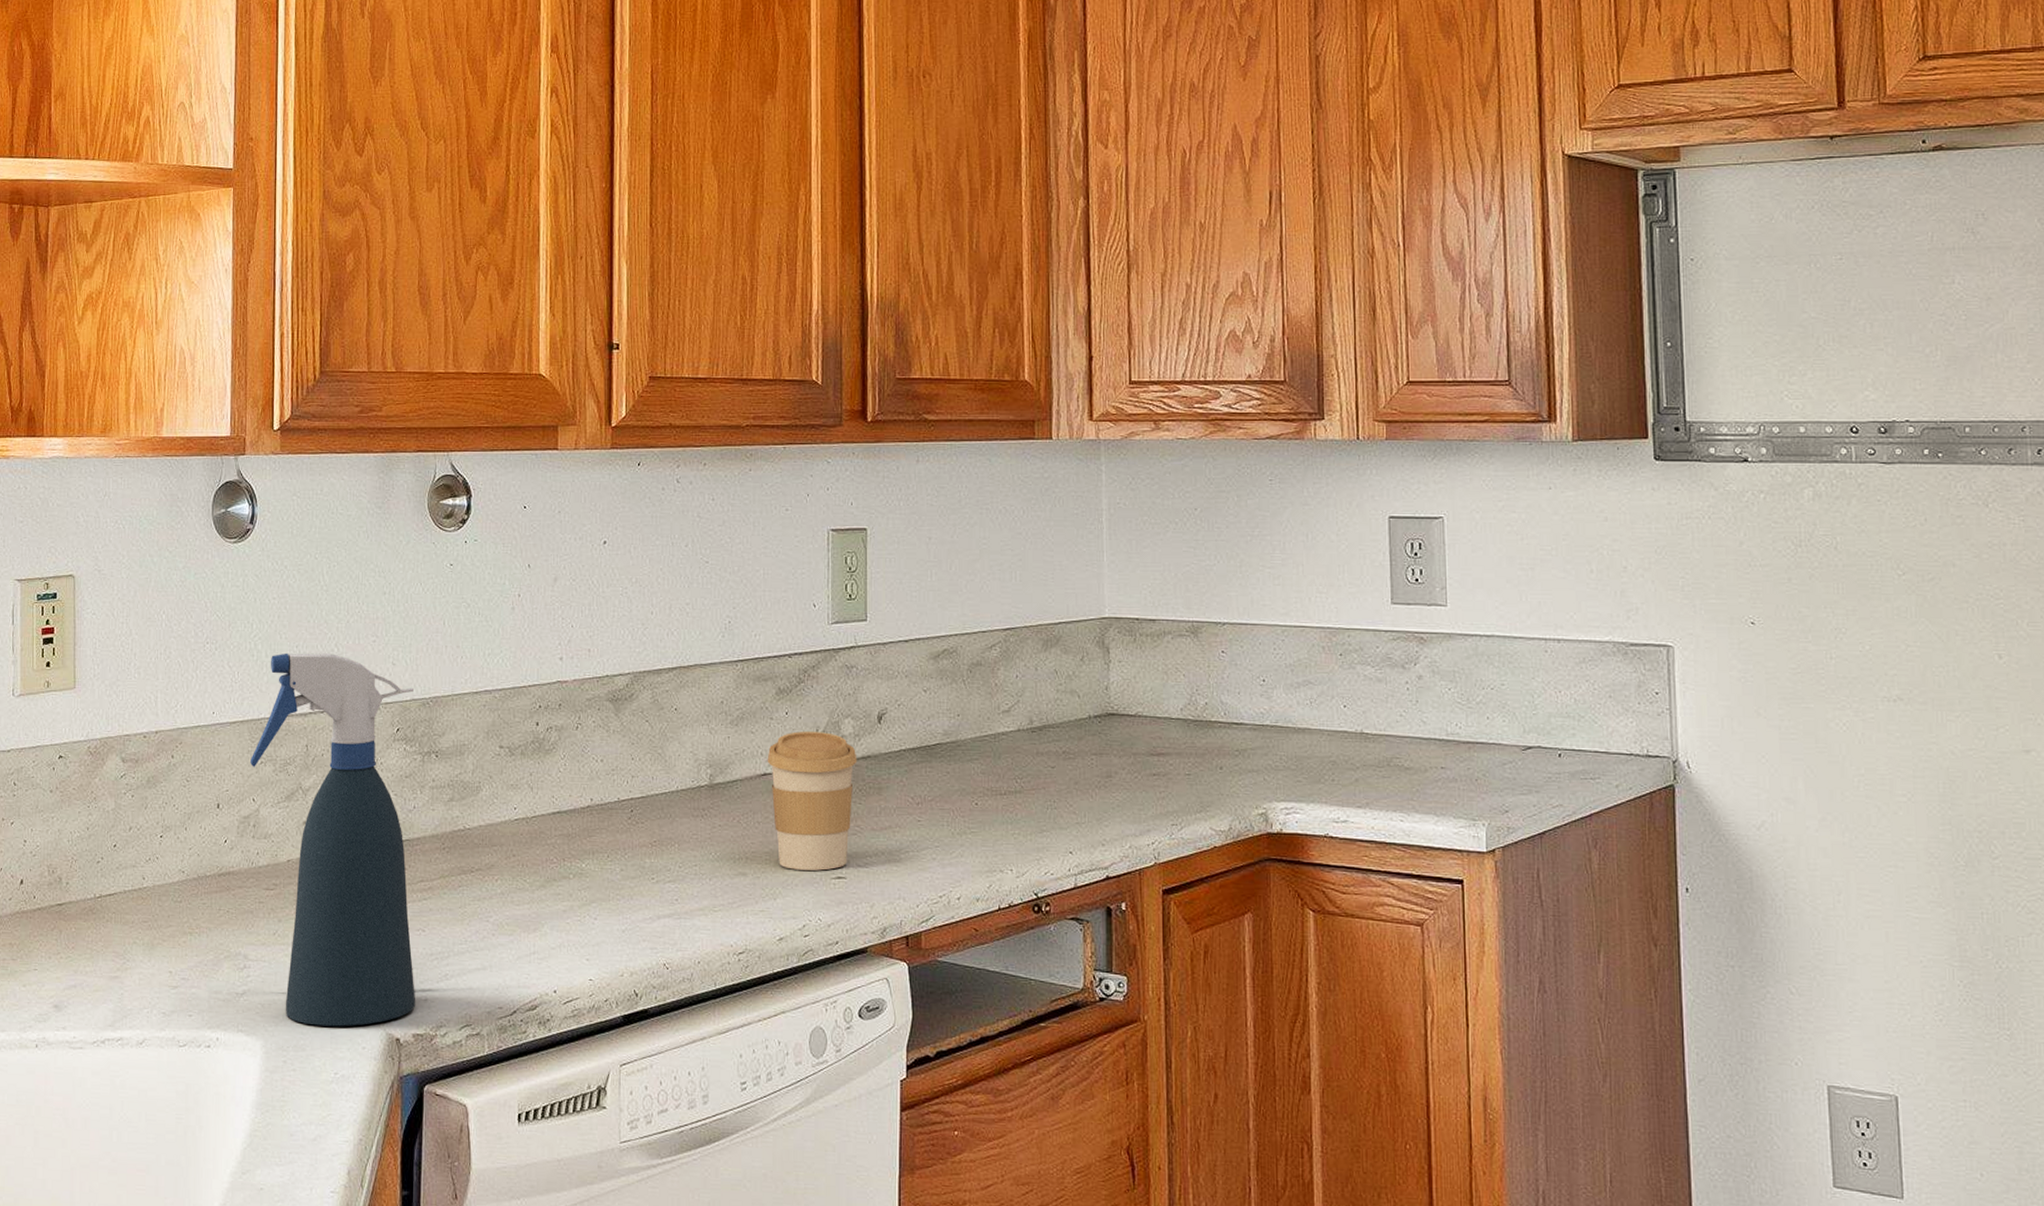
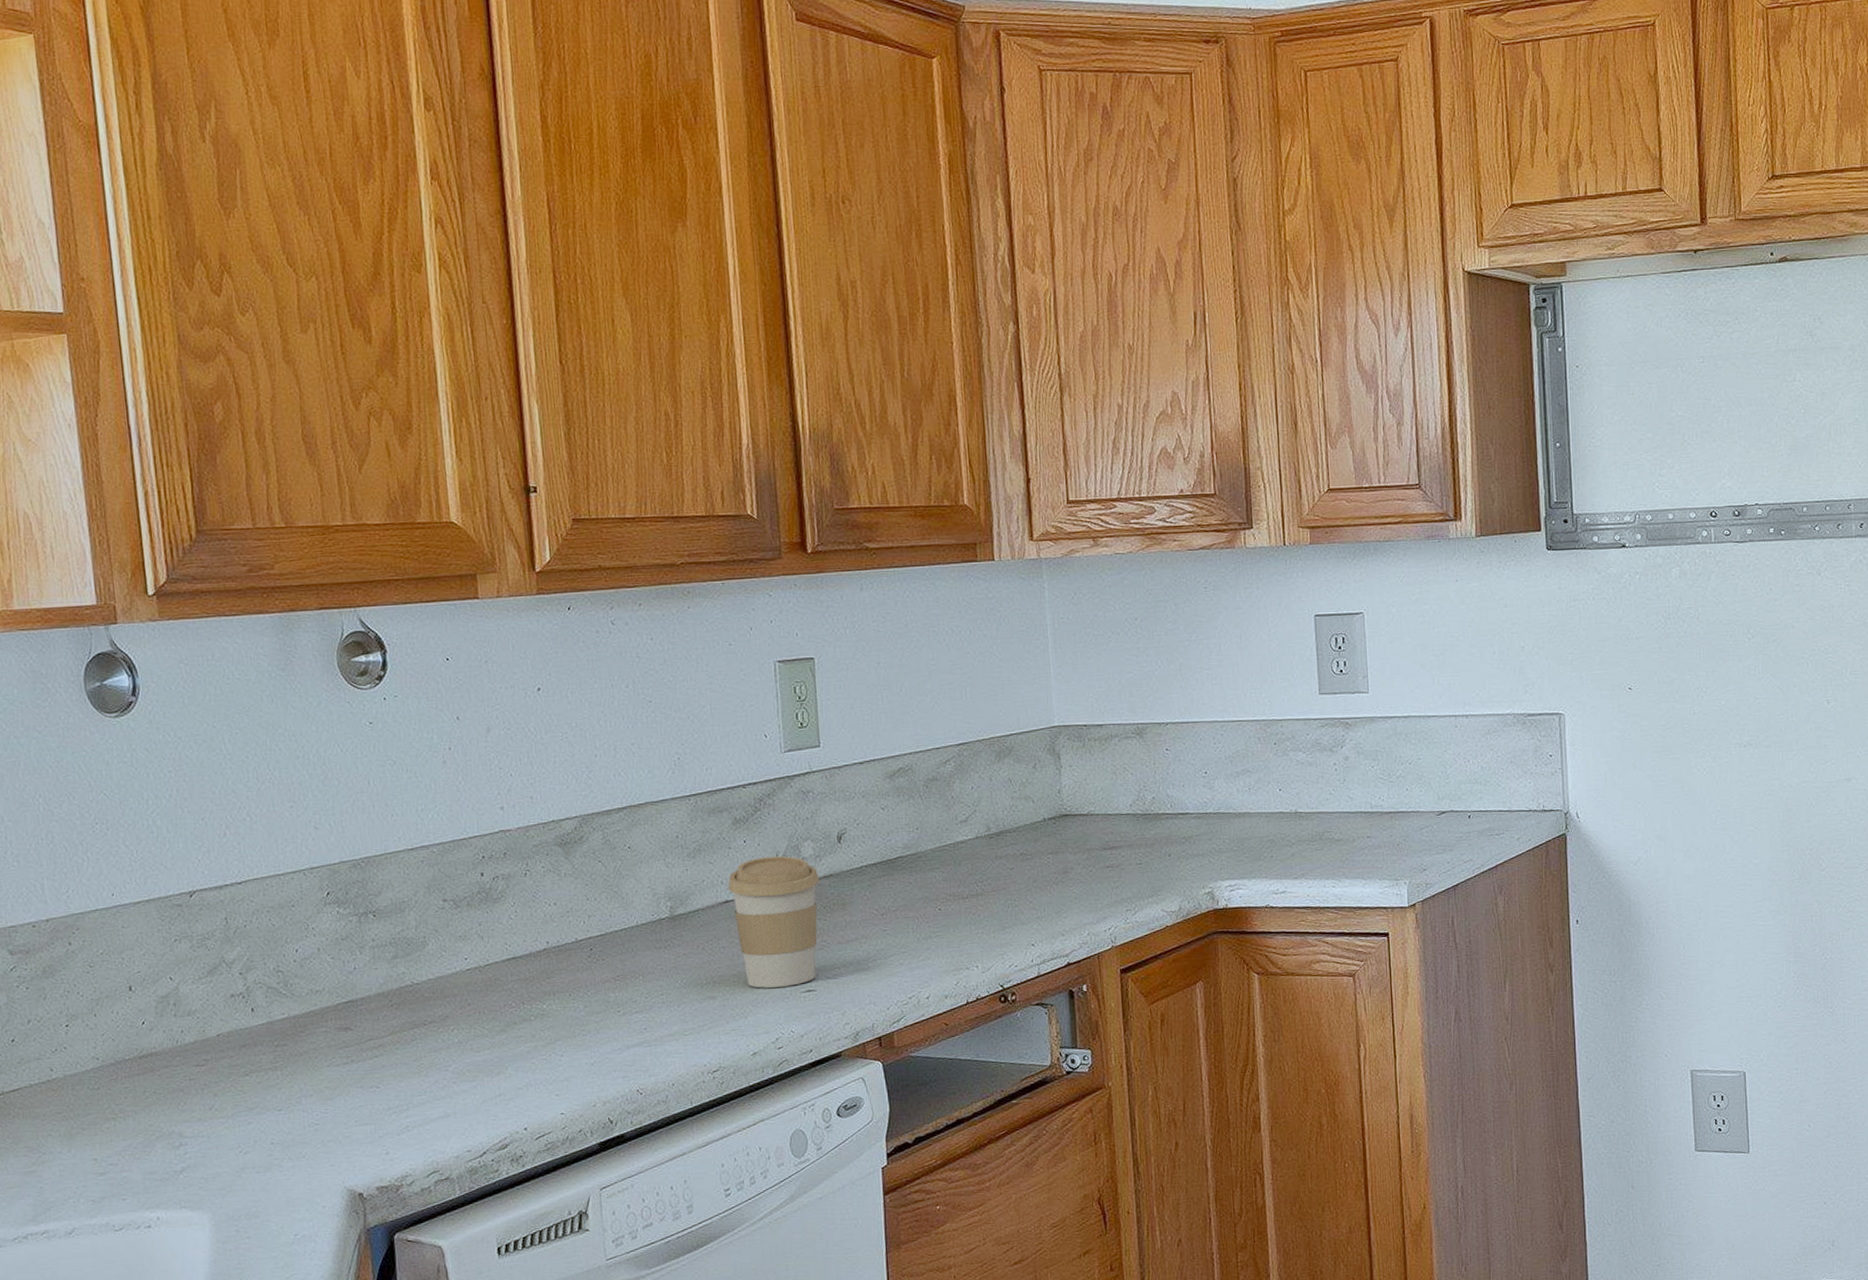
spray bottle: present [250,652,415,1027] -> none [162,822,376,1192]

